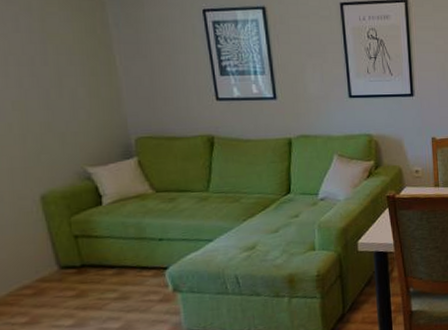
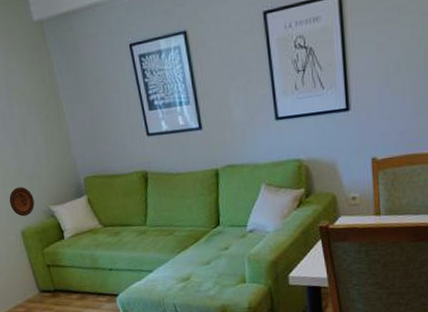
decorative plate: none [28,143,65,178] -> present [9,187,35,217]

